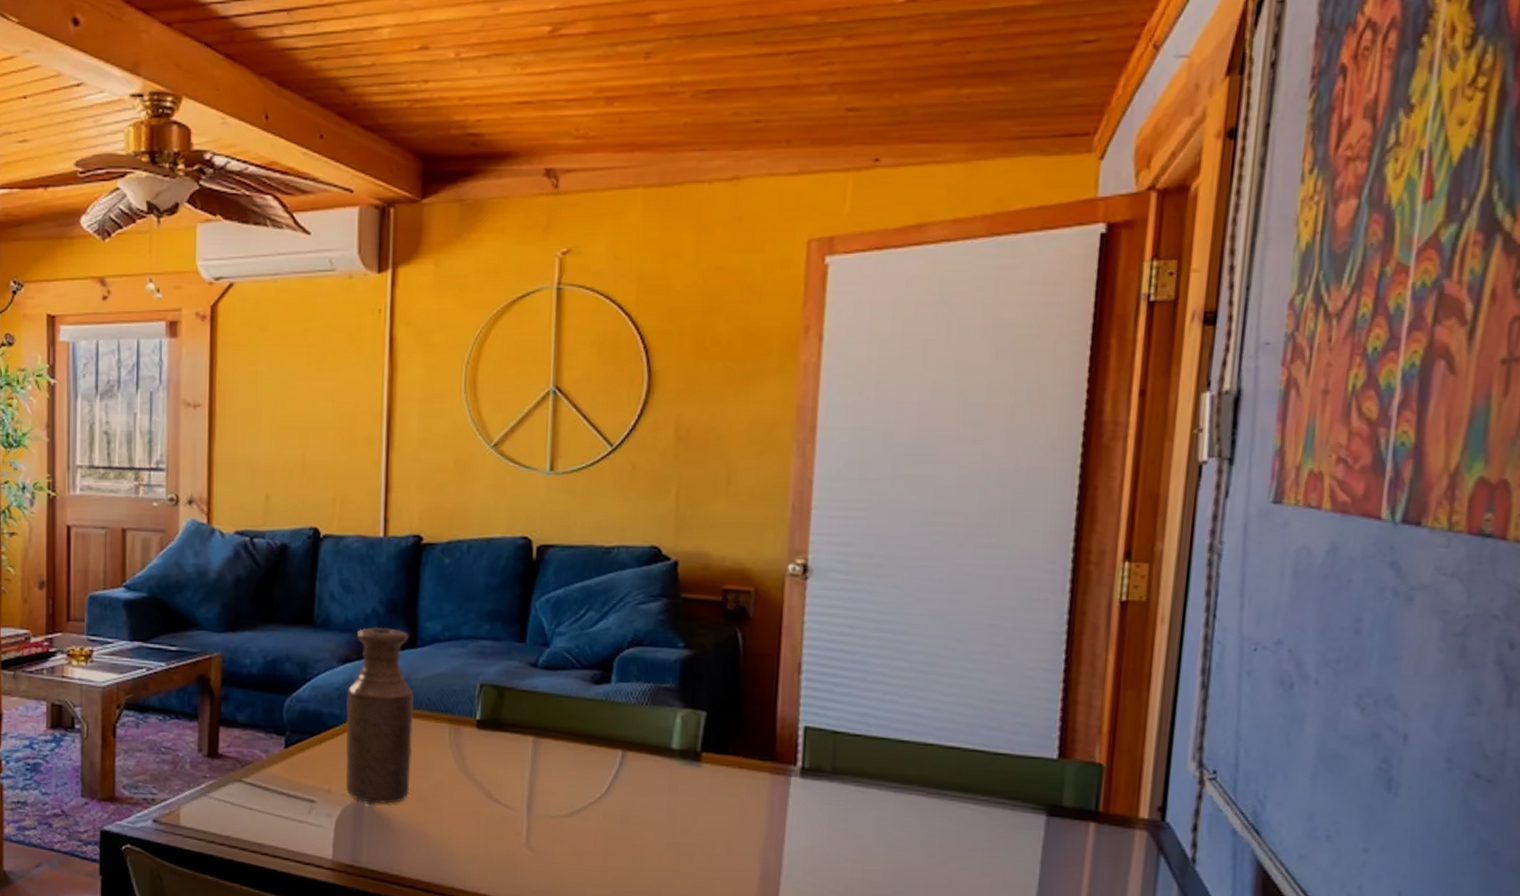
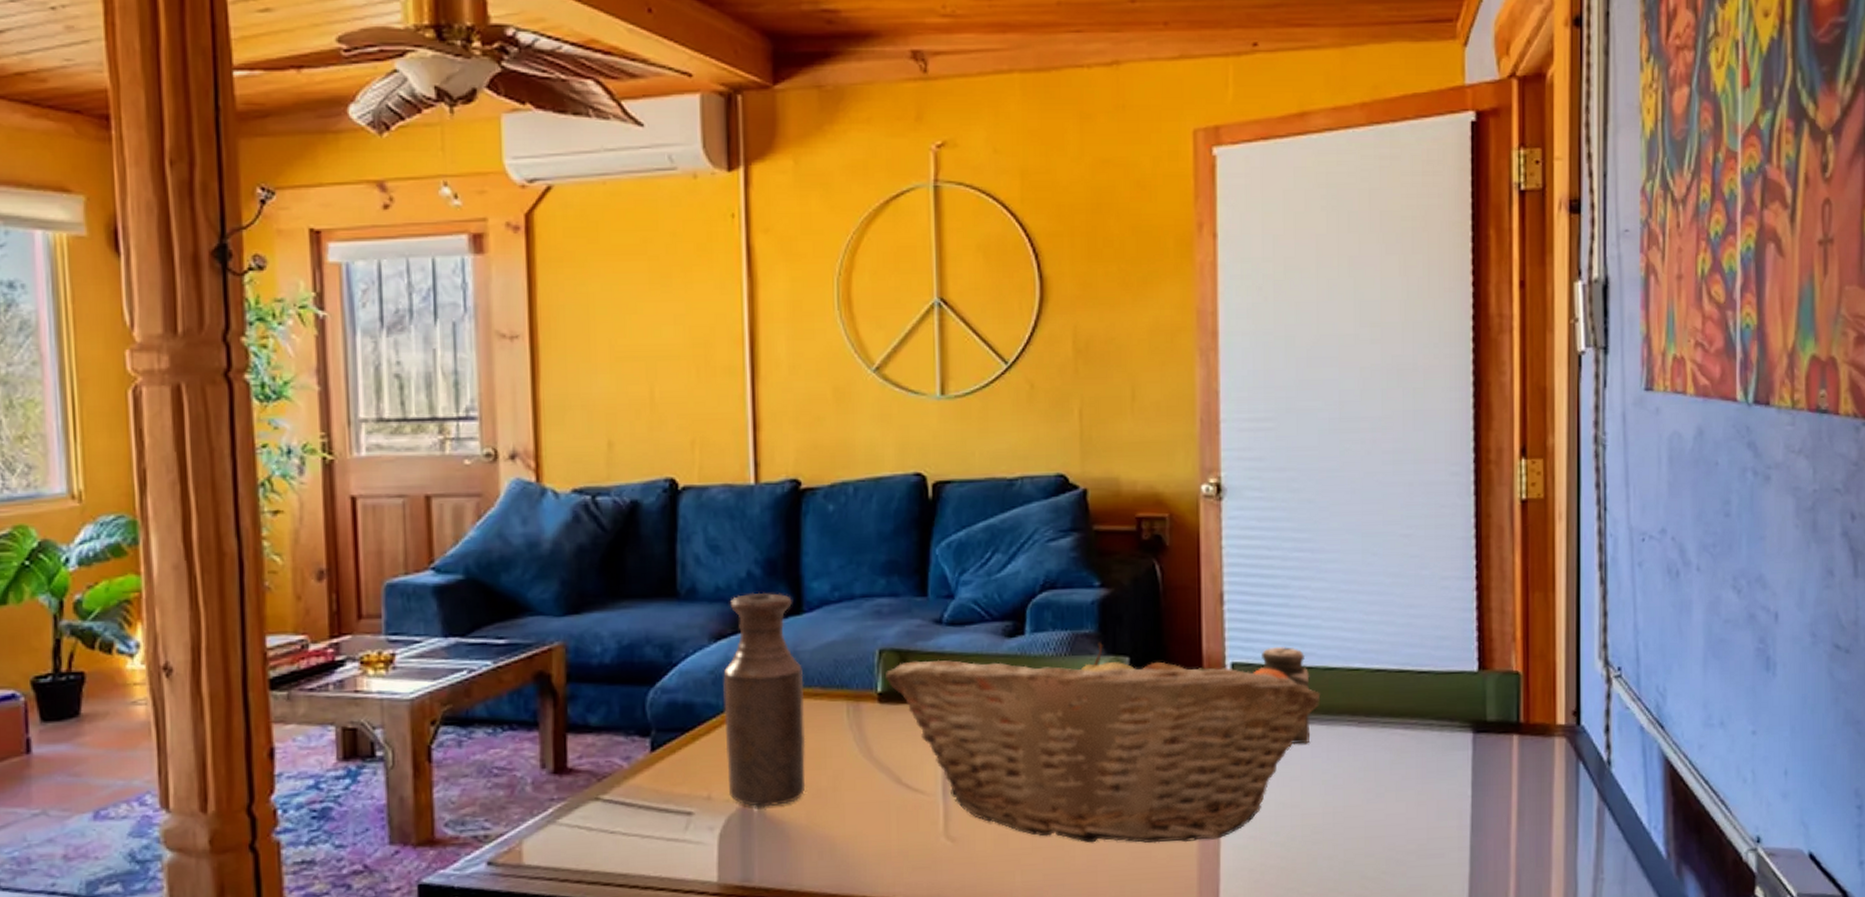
fruit basket: none [484,696,891,881] -> present [886,642,1321,843]
salt shaker: none [831,715,882,807] -> present [1259,646,1311,745]

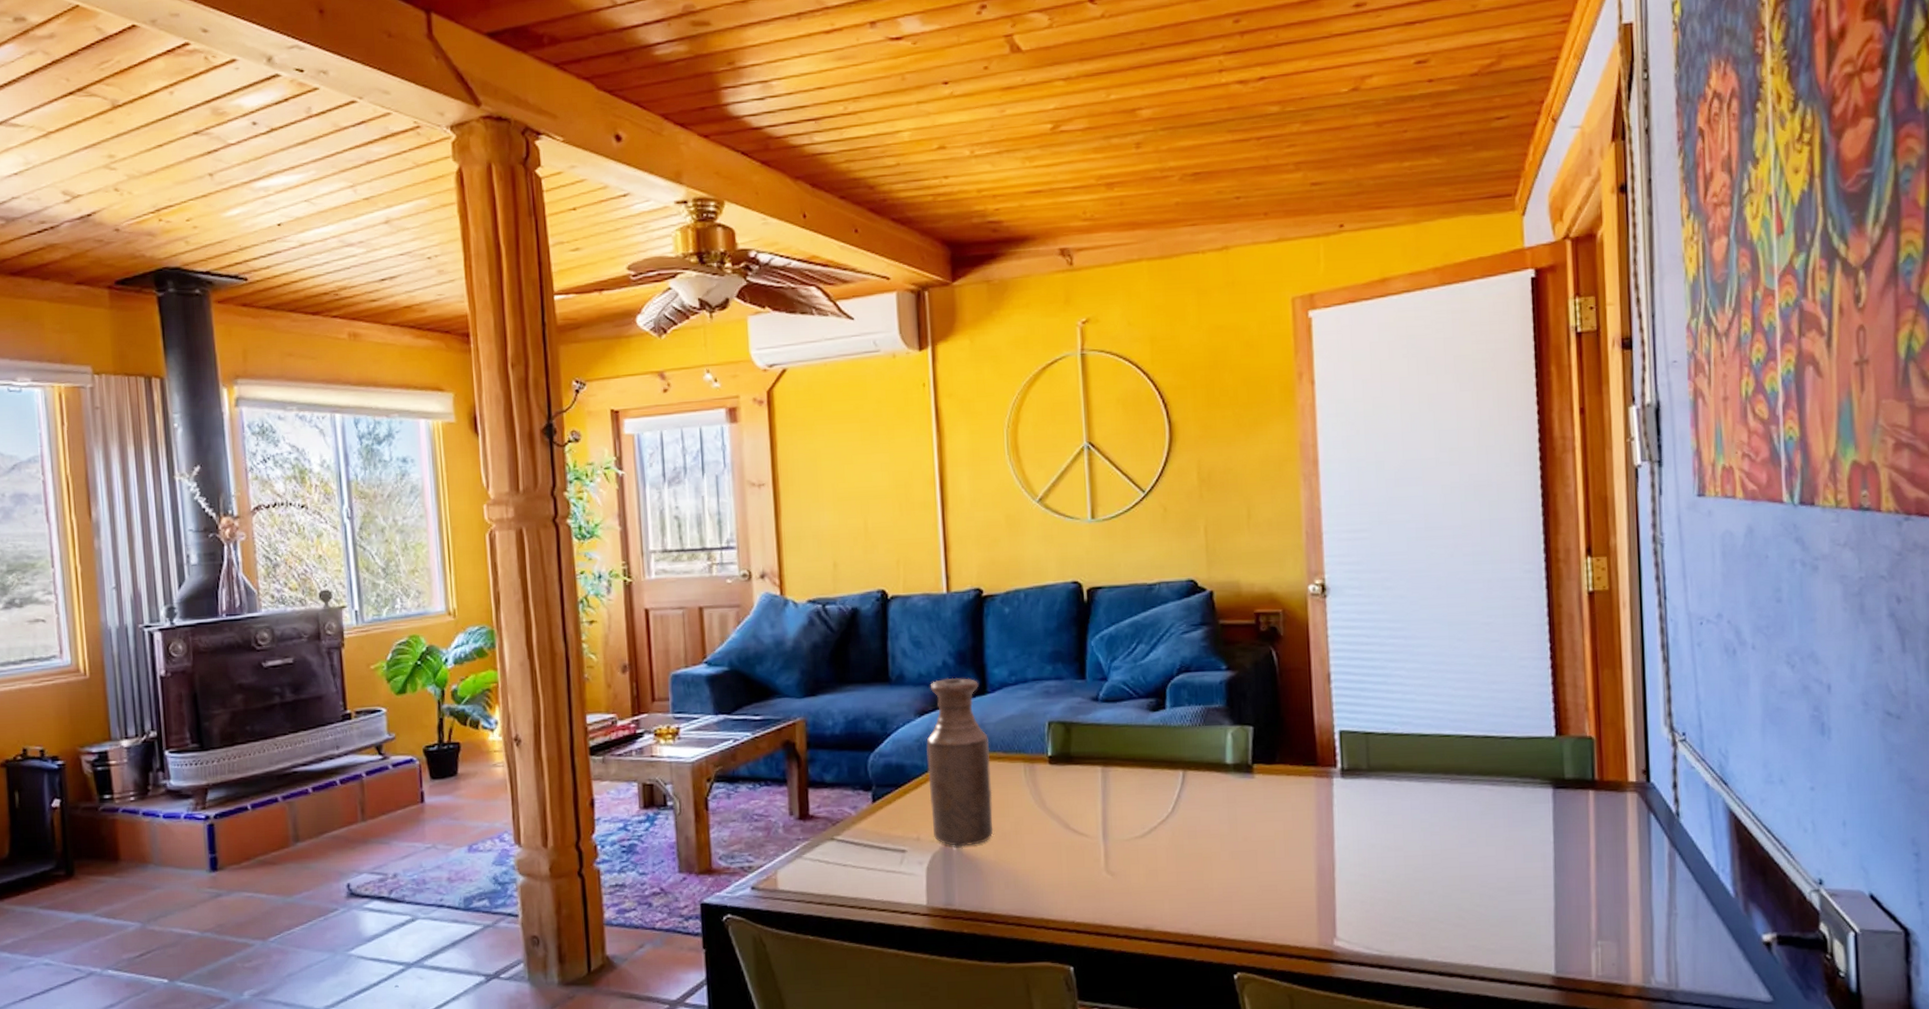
fruit basket: present [886,642,1321,843] -> none [1054,714,1417,879]
salt shaker: present [1259,646,1311,745] -> none [1363,716,1409,798]

